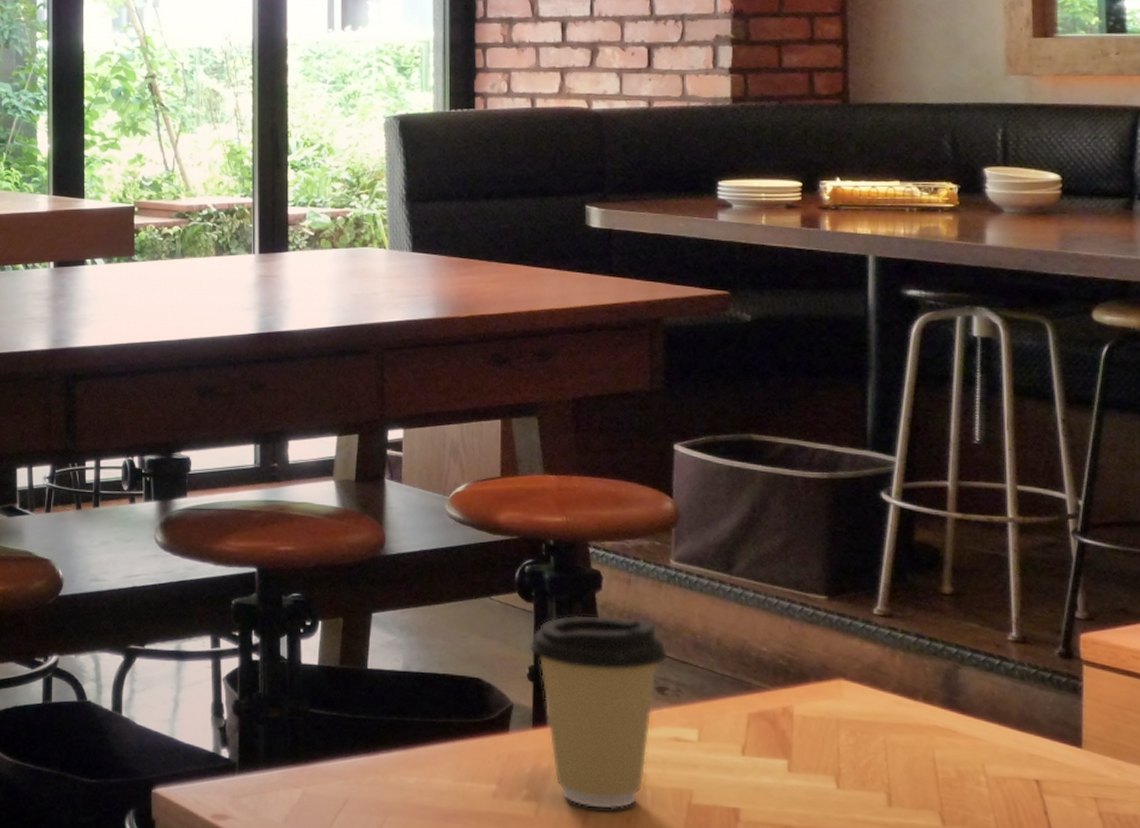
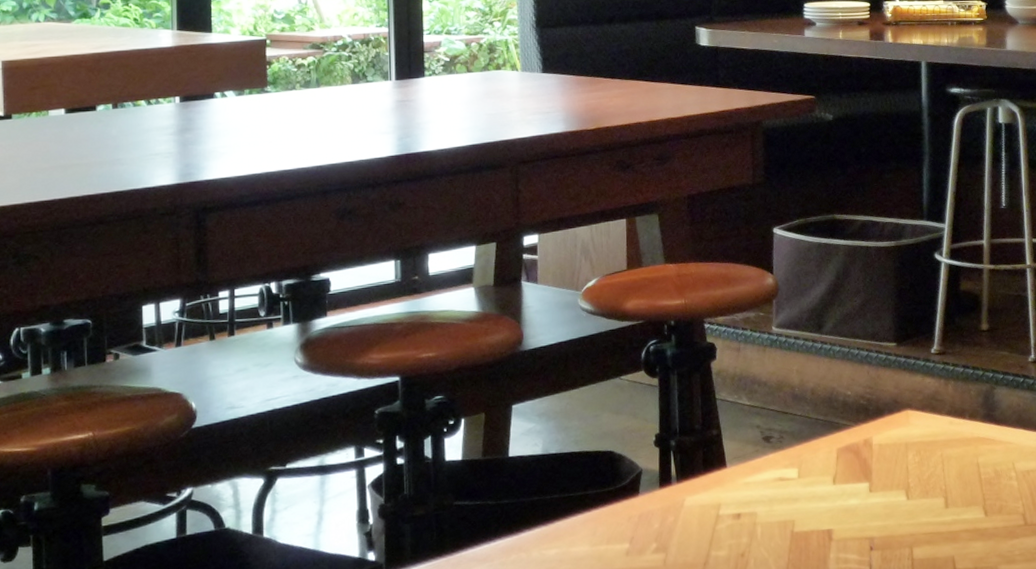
coffee cup: present [529,615,668,810] -> none [655,380,772,550]

